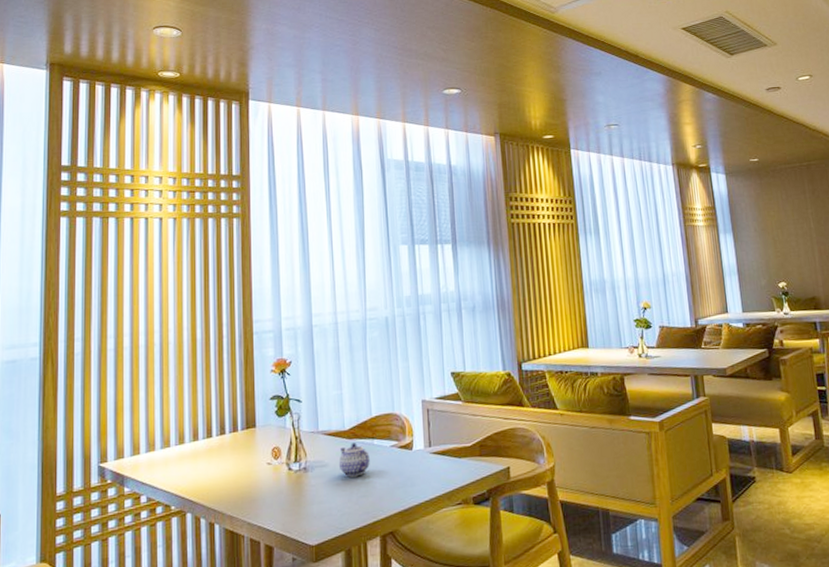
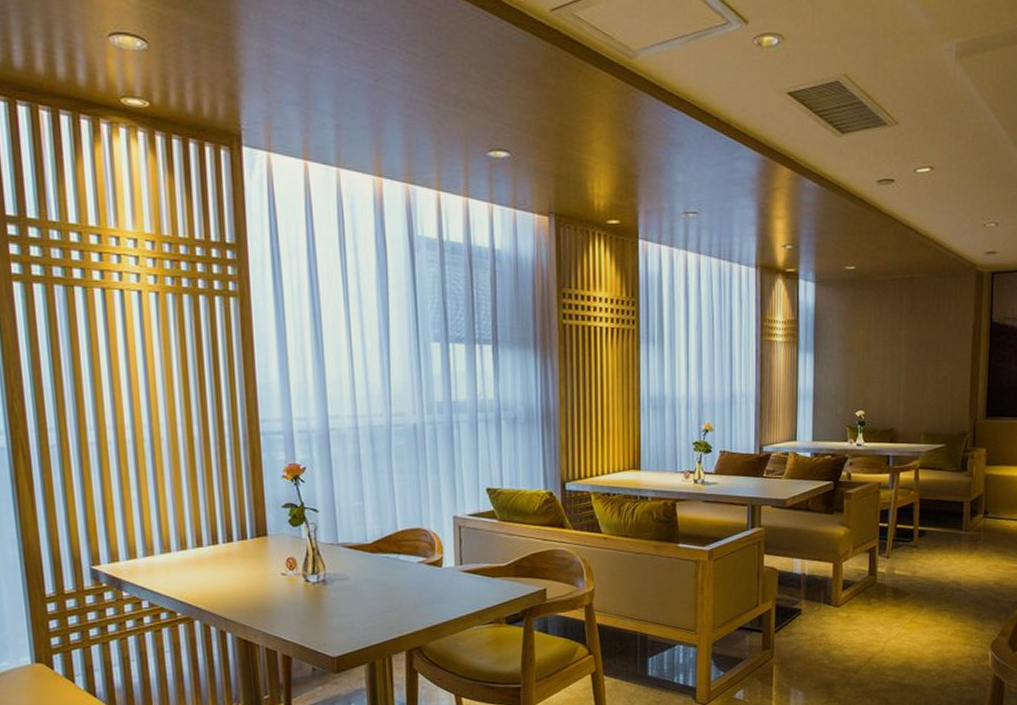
teapot: present [338,443,370,477] -> none [360,557,395,592]

